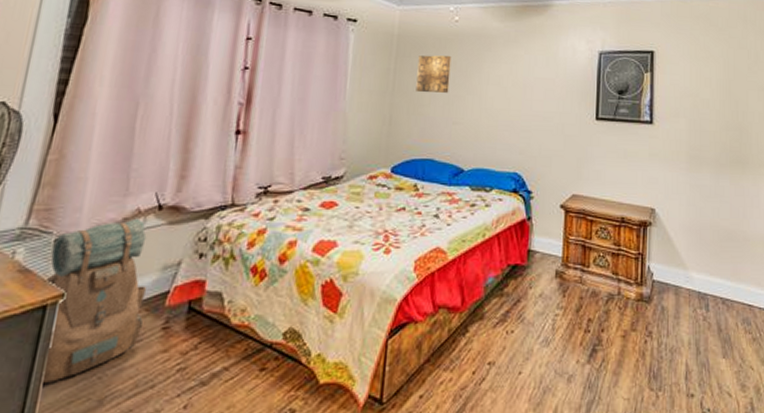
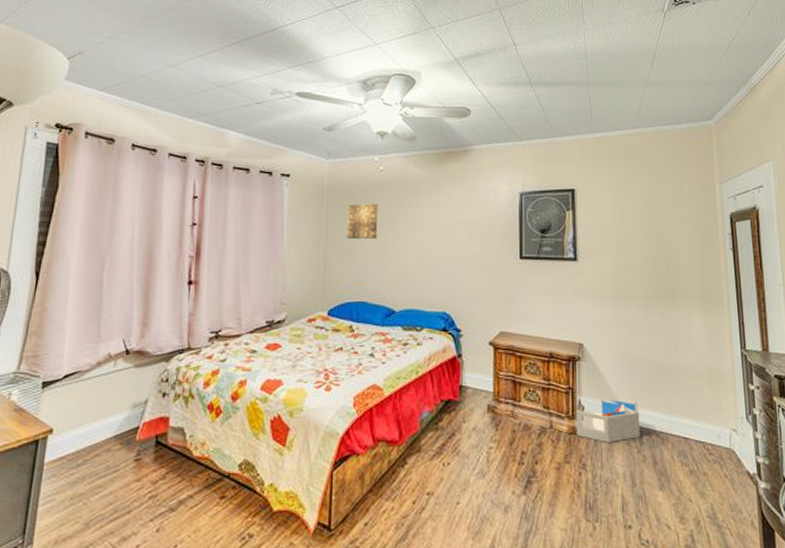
backpack: present [43,218,148,383] -> none [37,362,121,507]
storage bin: none [645,265,707,309] -> present [576,399,641,442]

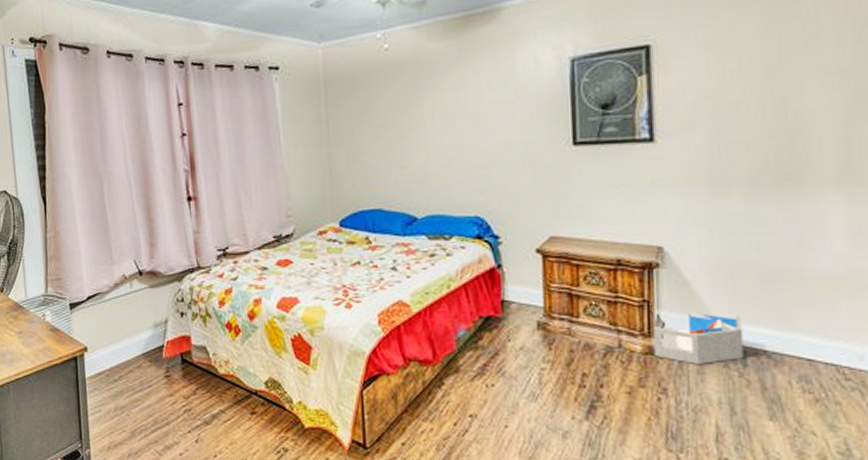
wall art: present [347,203,378,240] -> none [350,91,389,138]

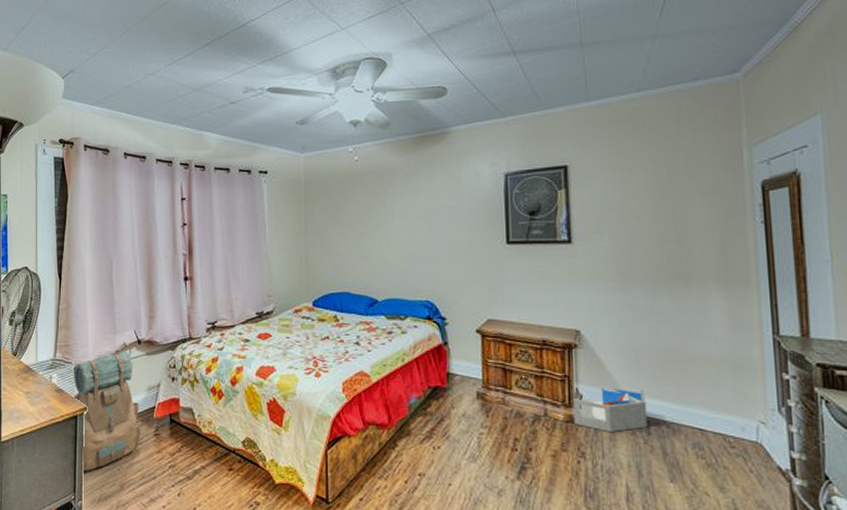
backpack: none [69,283,150,417] -> present [74,351,141,471]

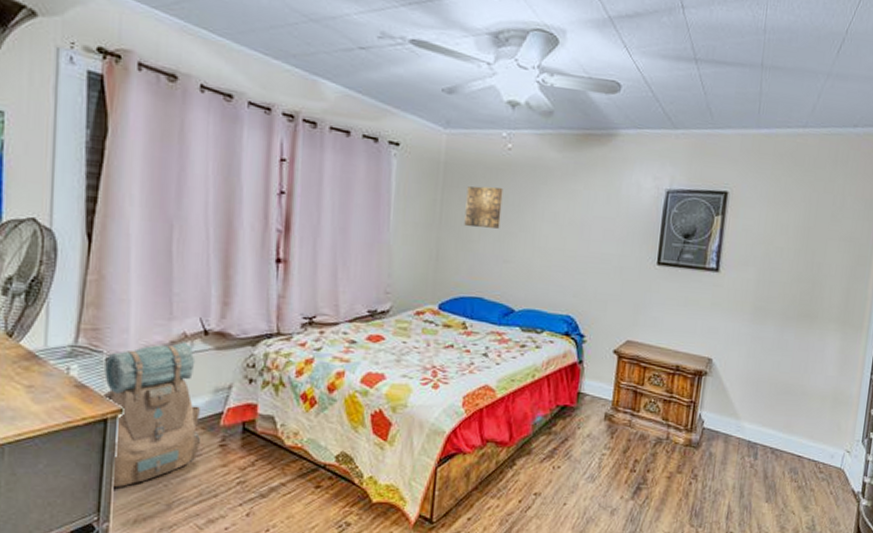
wall art: none [325,194,356,232] -> present [464,186,503,229]
storage bin: present [573,387,648,432] -> none [693,414,759,456]

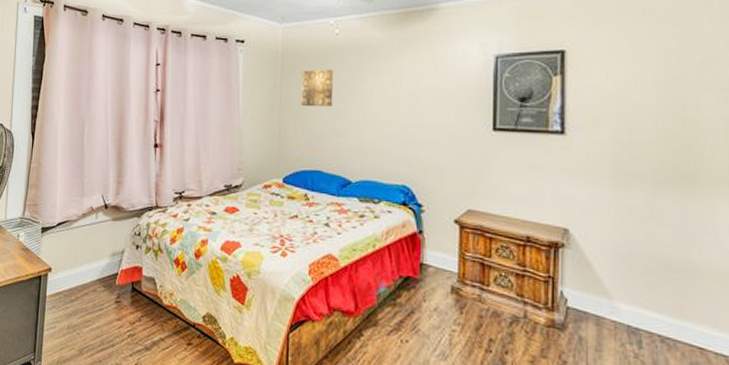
backpack: present [104,342,202,487] -> none [39,214,103,333]

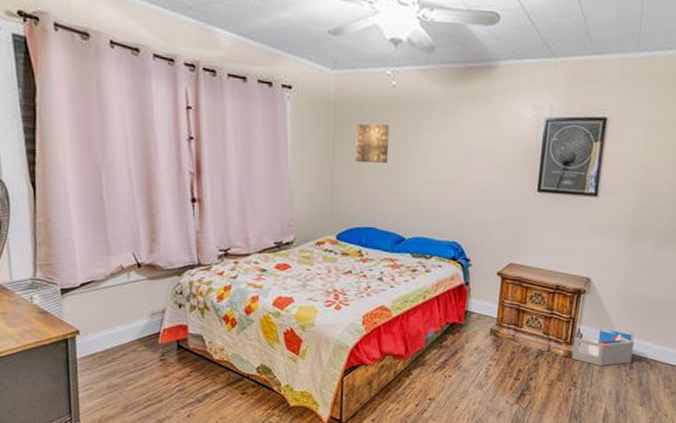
storage bin: none [557,292,640,342] -> present [572,328,635,366]

